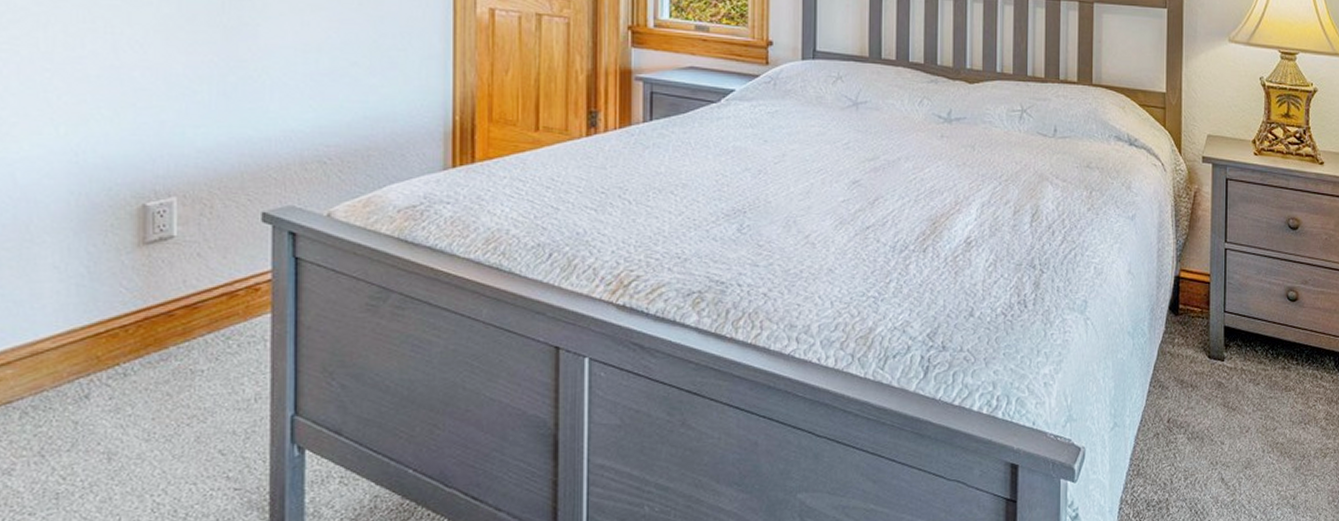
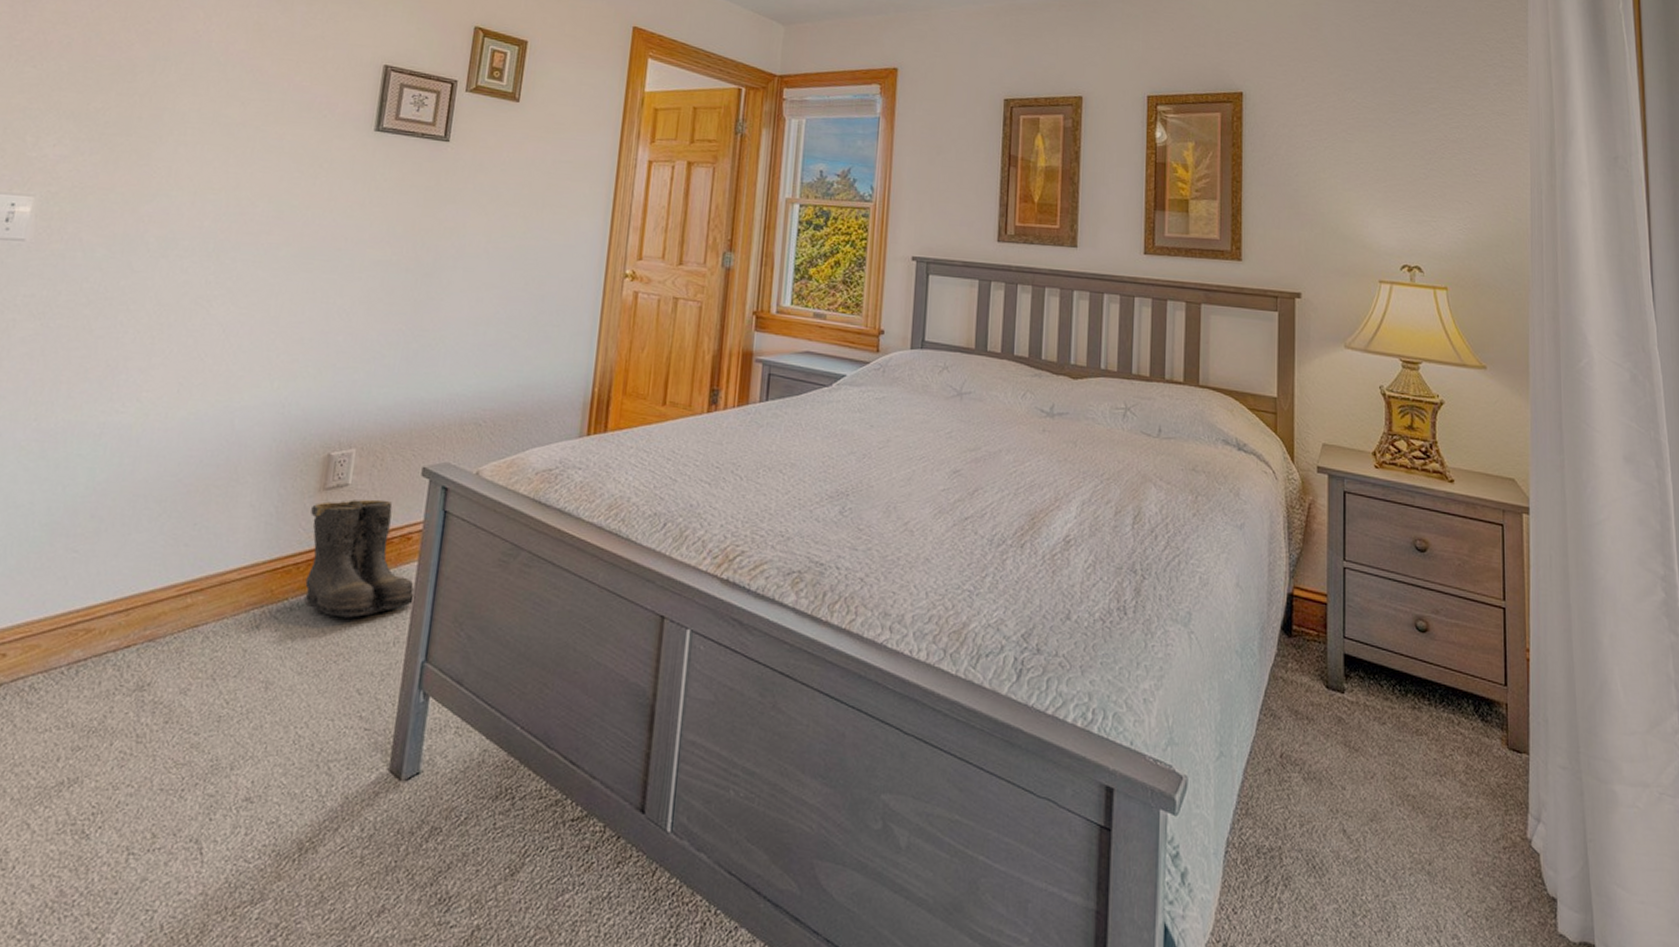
boots: none [132,250,274,379] -> present [304,499,416,618]

